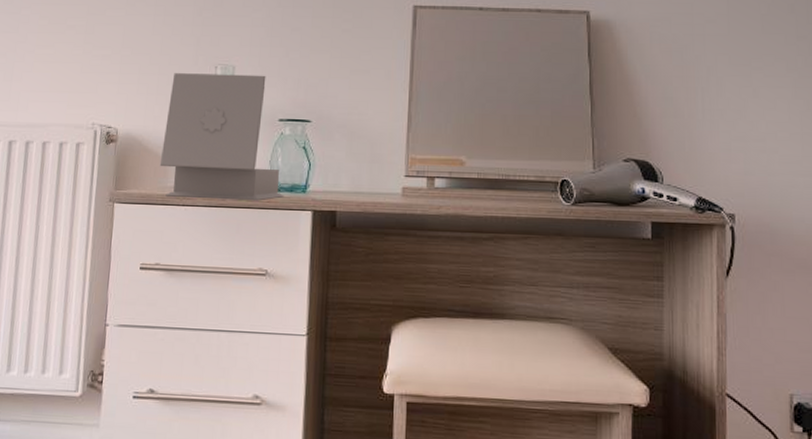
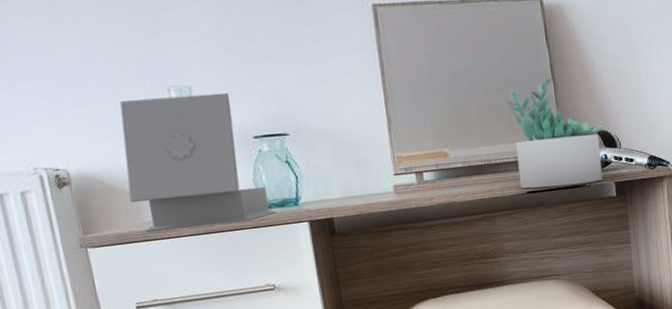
succulent plant: none [537,95,647,218] -> present [508,77,606,189]

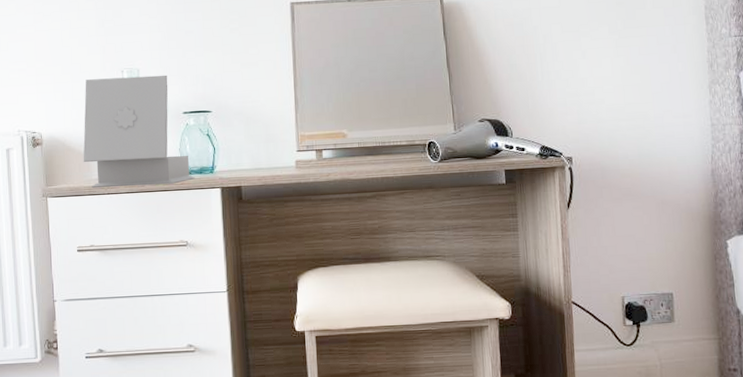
succulent plant: present [508,77,606,189] -> none [404,68,498,171]

